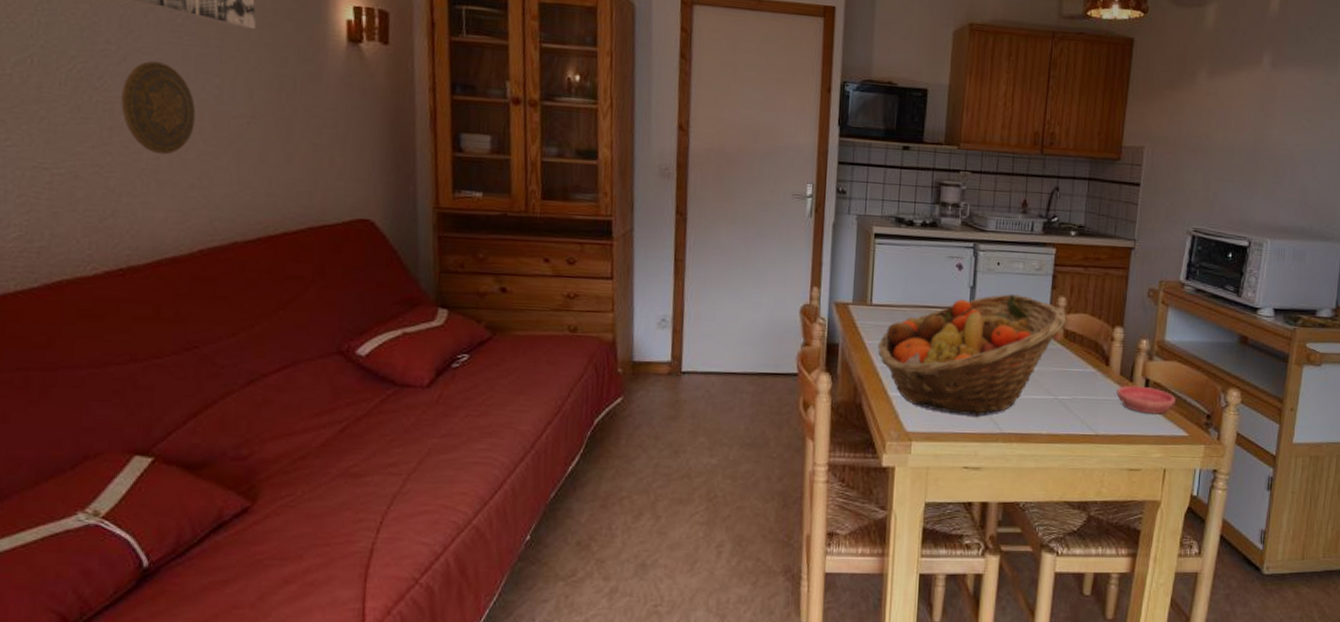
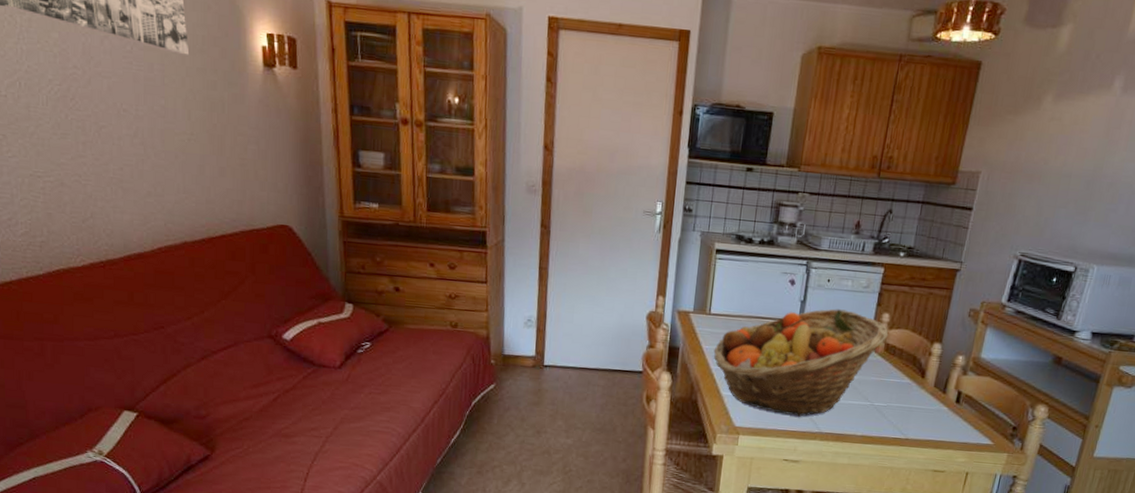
decorative plate: present [121,61,196,155] -> none [90,84,148,166]
saucer: present [1117,385,1175,414] -> none [929,396,985,424]

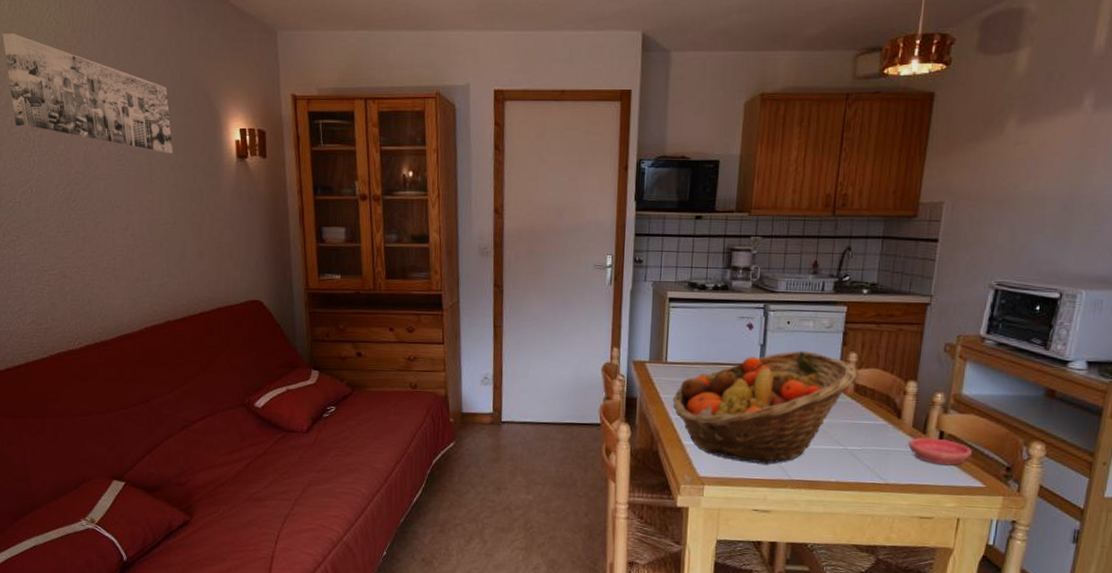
saucer: none [929,396,985,424] -> present [908,437,972,466]

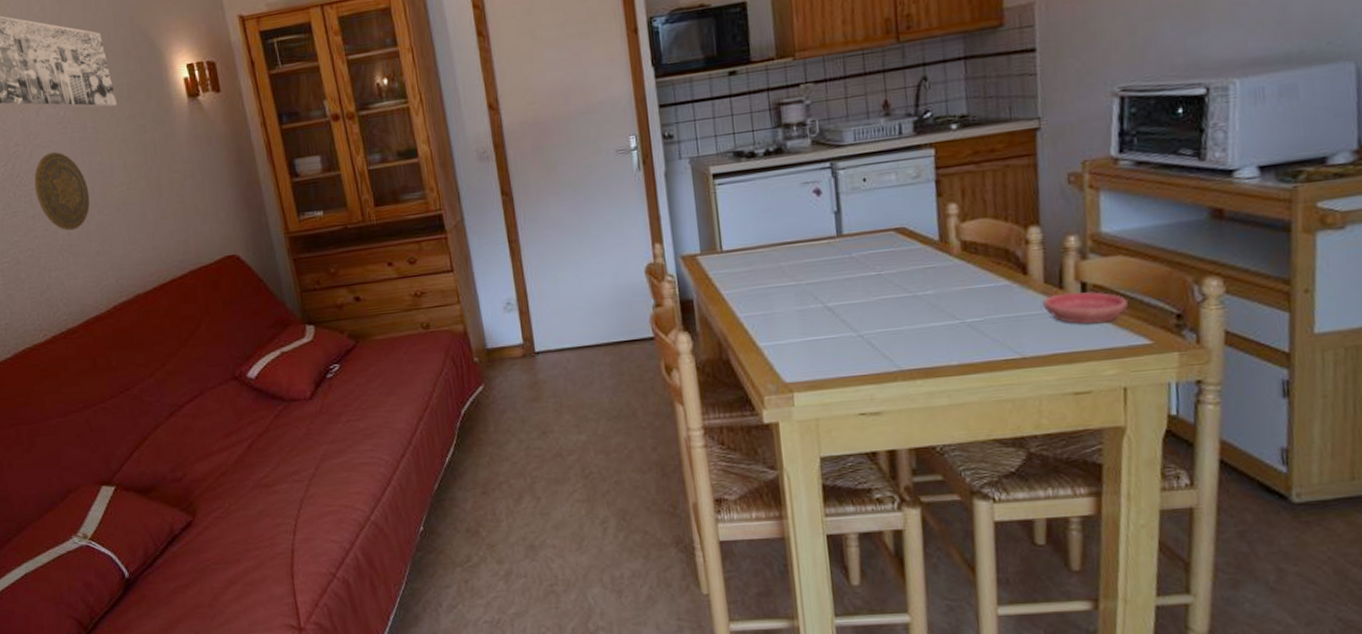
decorative plate: none [89,185,137,256] -> present [34,152,90,231]
fruit basket: present [672,351,857,464] -> none [736,210,963,357]

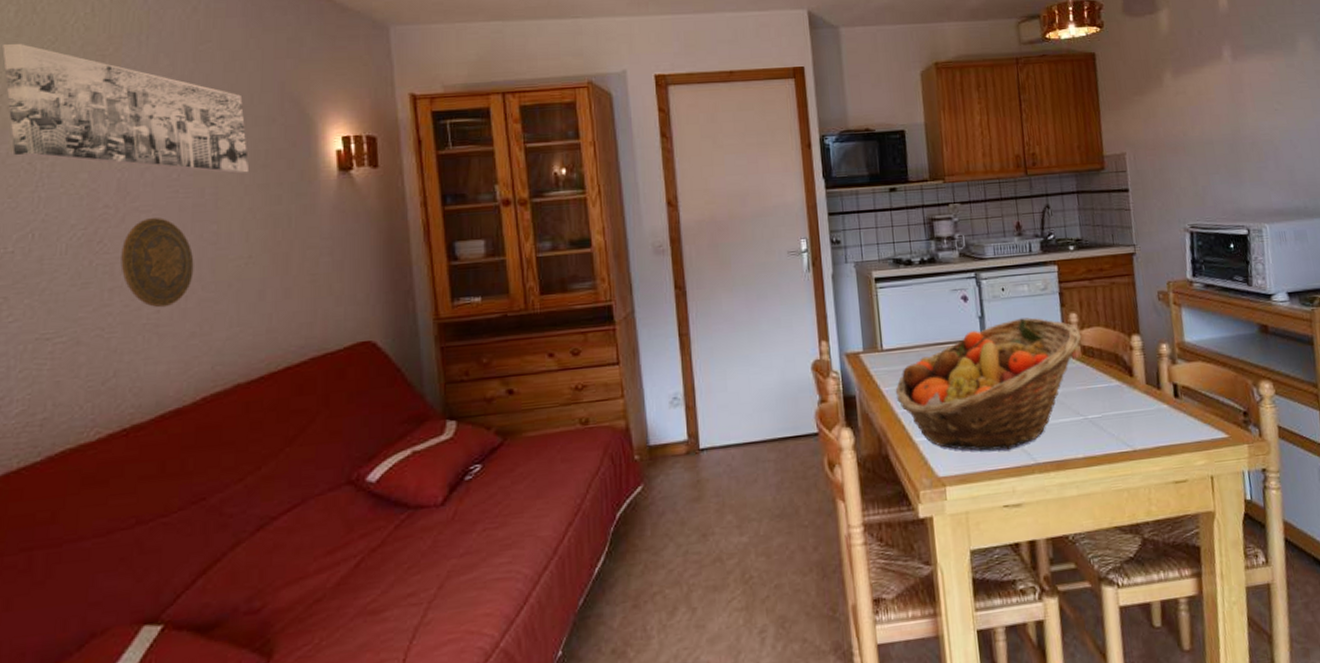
fruit basket: none [736,210,963,357] -> present [895,317,1082,451]
saucer: present [1043,291,1128,325] -> none [1146,392,1208,421]

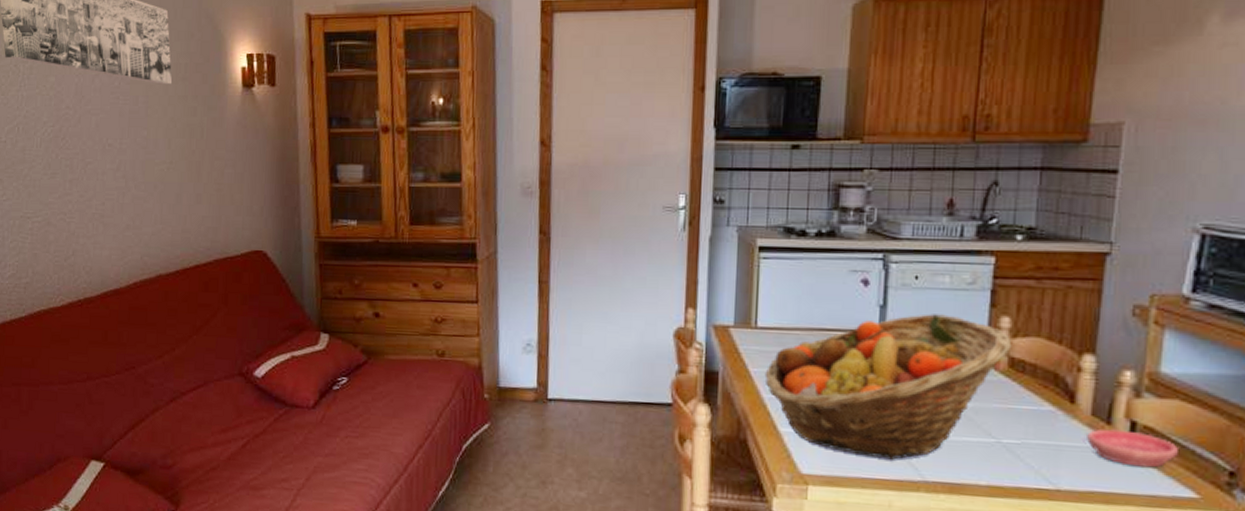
decorative plate: present [121,218,194,308] -> none [77,121,130,201]
saucer: none [1146,392,1208,421] -> present [1087,429,1178,468]

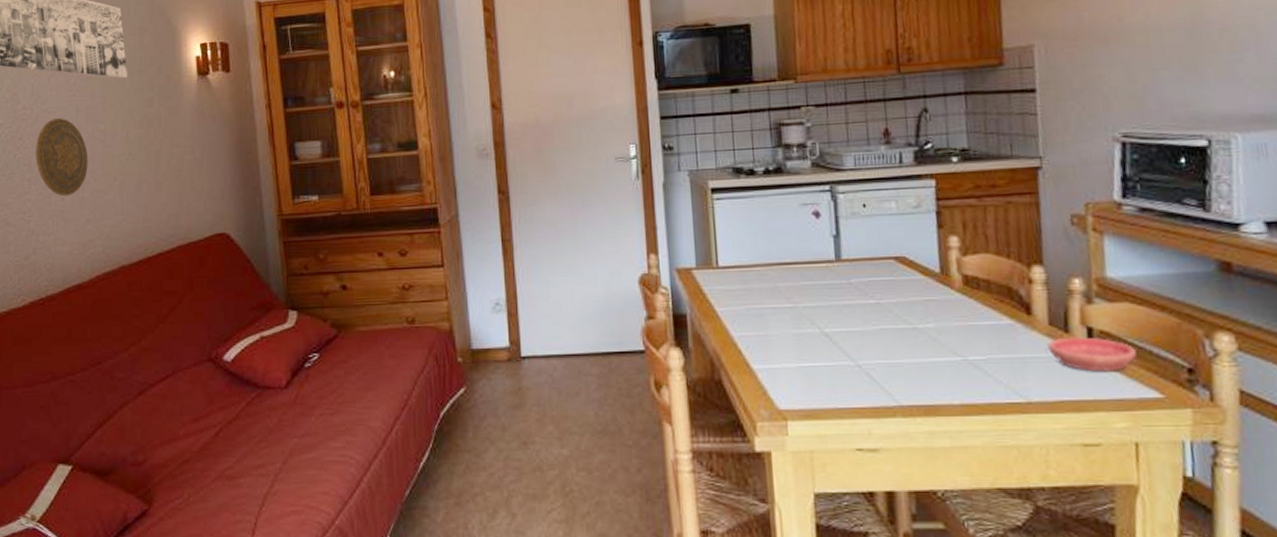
decorative plate: none [77,121,130,201] -> present [36,118,88,197]
fruit basket: present [764,314,1012,460] -> none [731,239,964,387]

